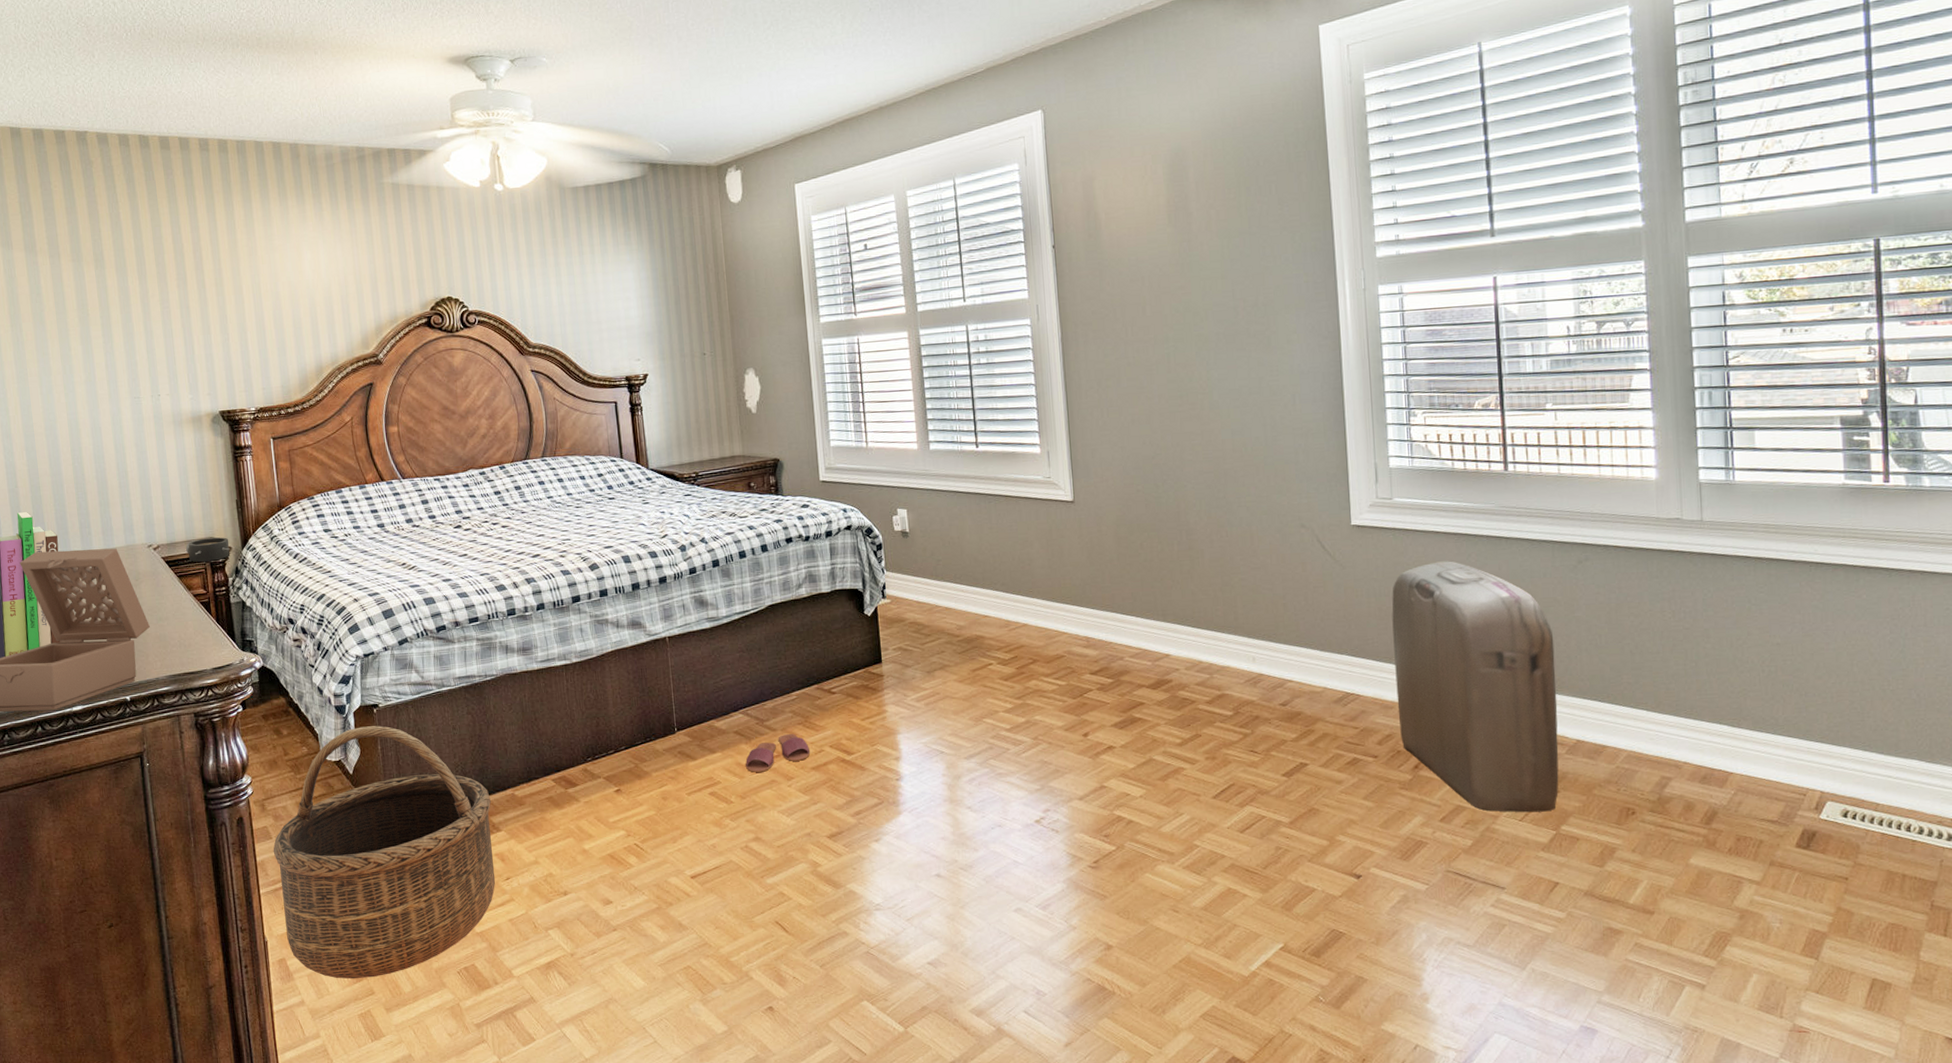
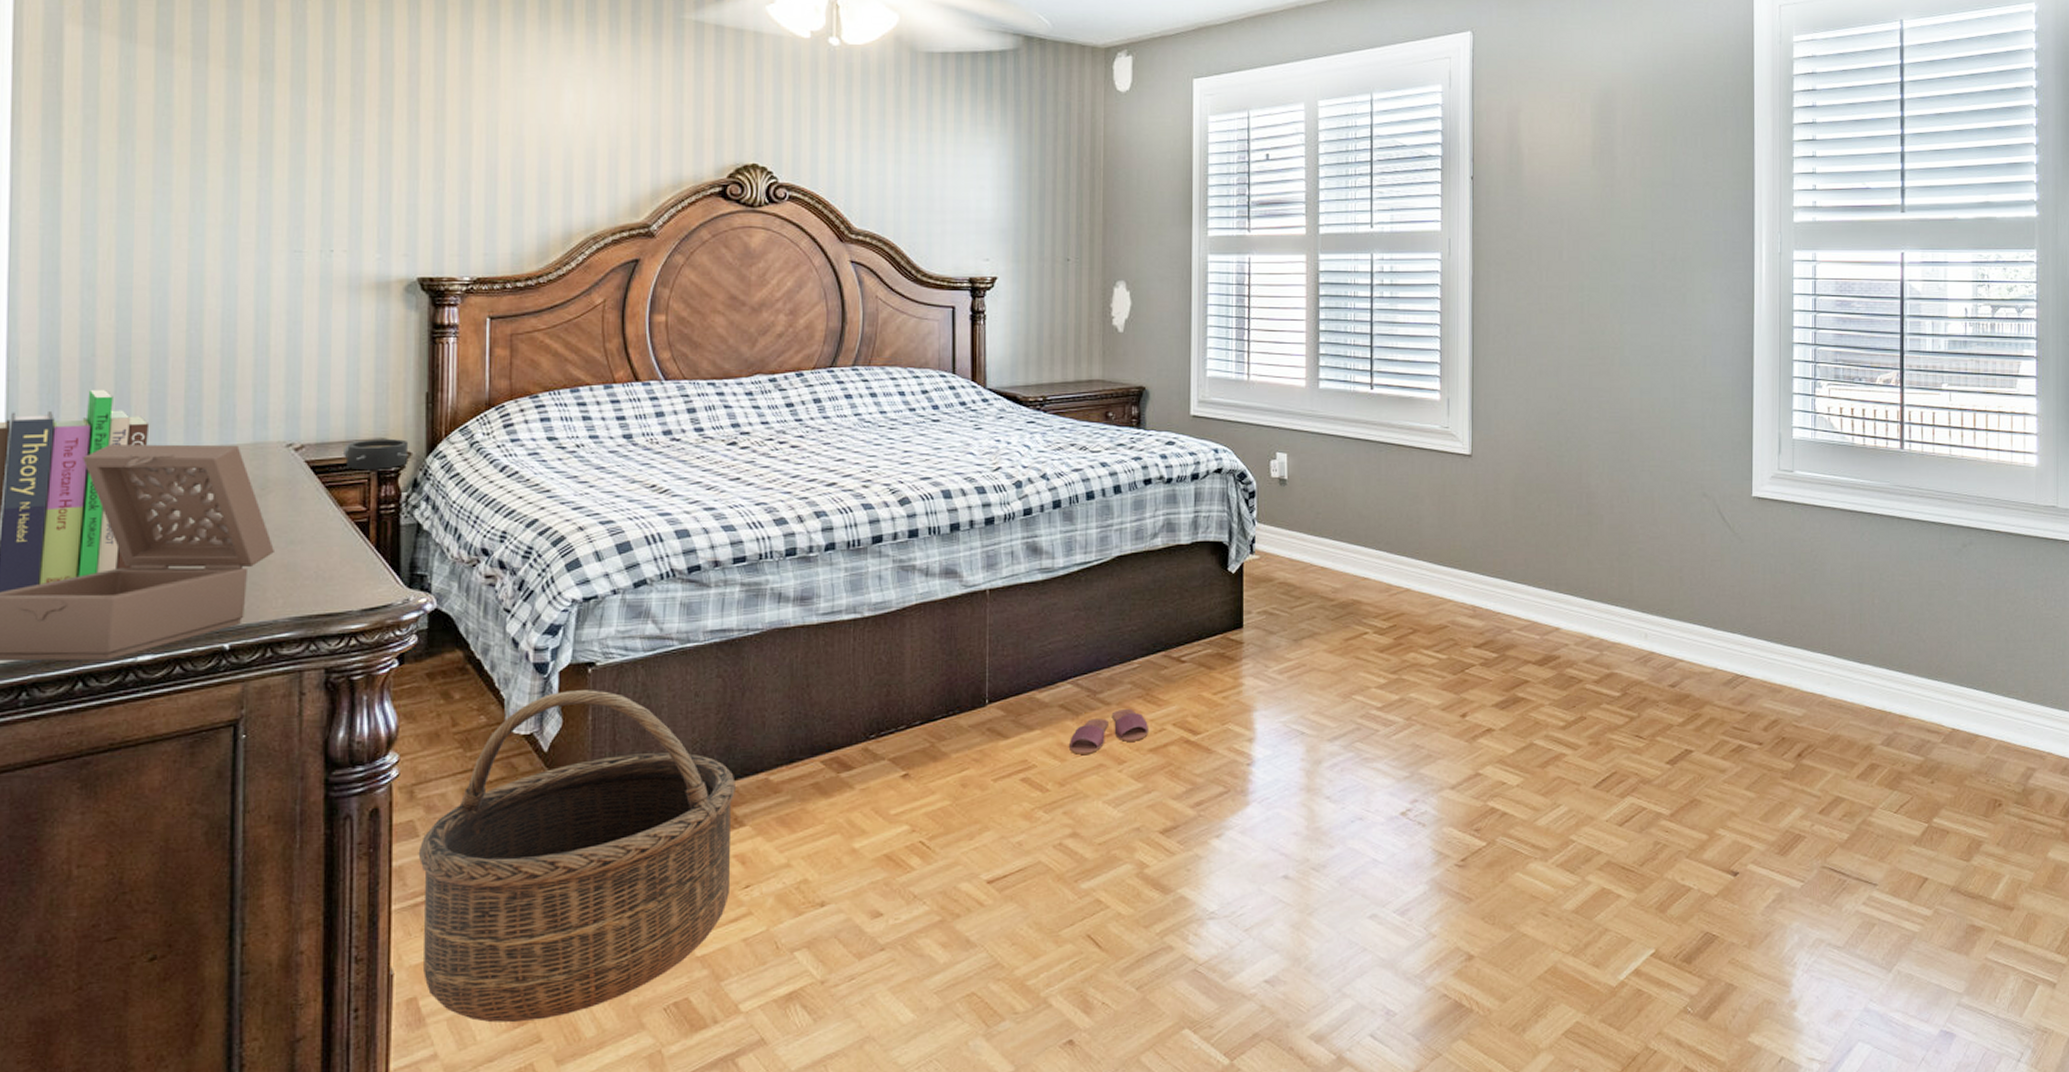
suitcase: present [1391,561,1559,813] -> none [1785,539,1937,804]

